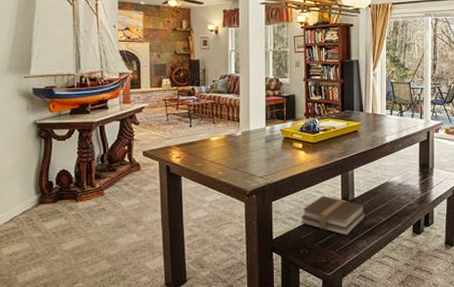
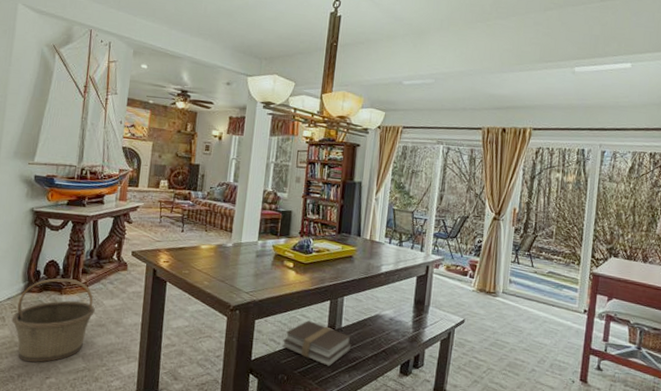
basket: none [29,185,113,271] -> present [11,278,95,362]

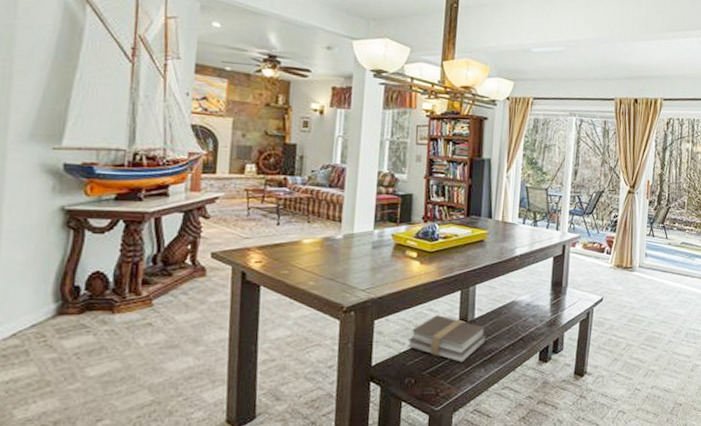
basket: present [11,278,95,362] -> none [39,293,163,404]

